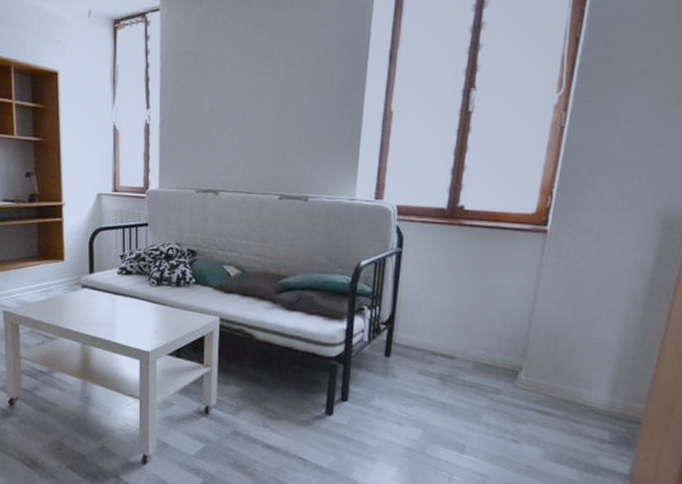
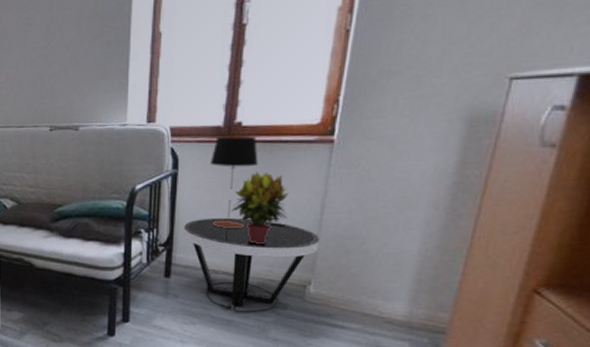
side table: none [405,298,532,397] -> present [183,217,320,313]
table lamp: none [432,218,478,312] -> present [210,135,258,229]
potted plant: none [450,256,505,327] -> present [230,172,289,244]

